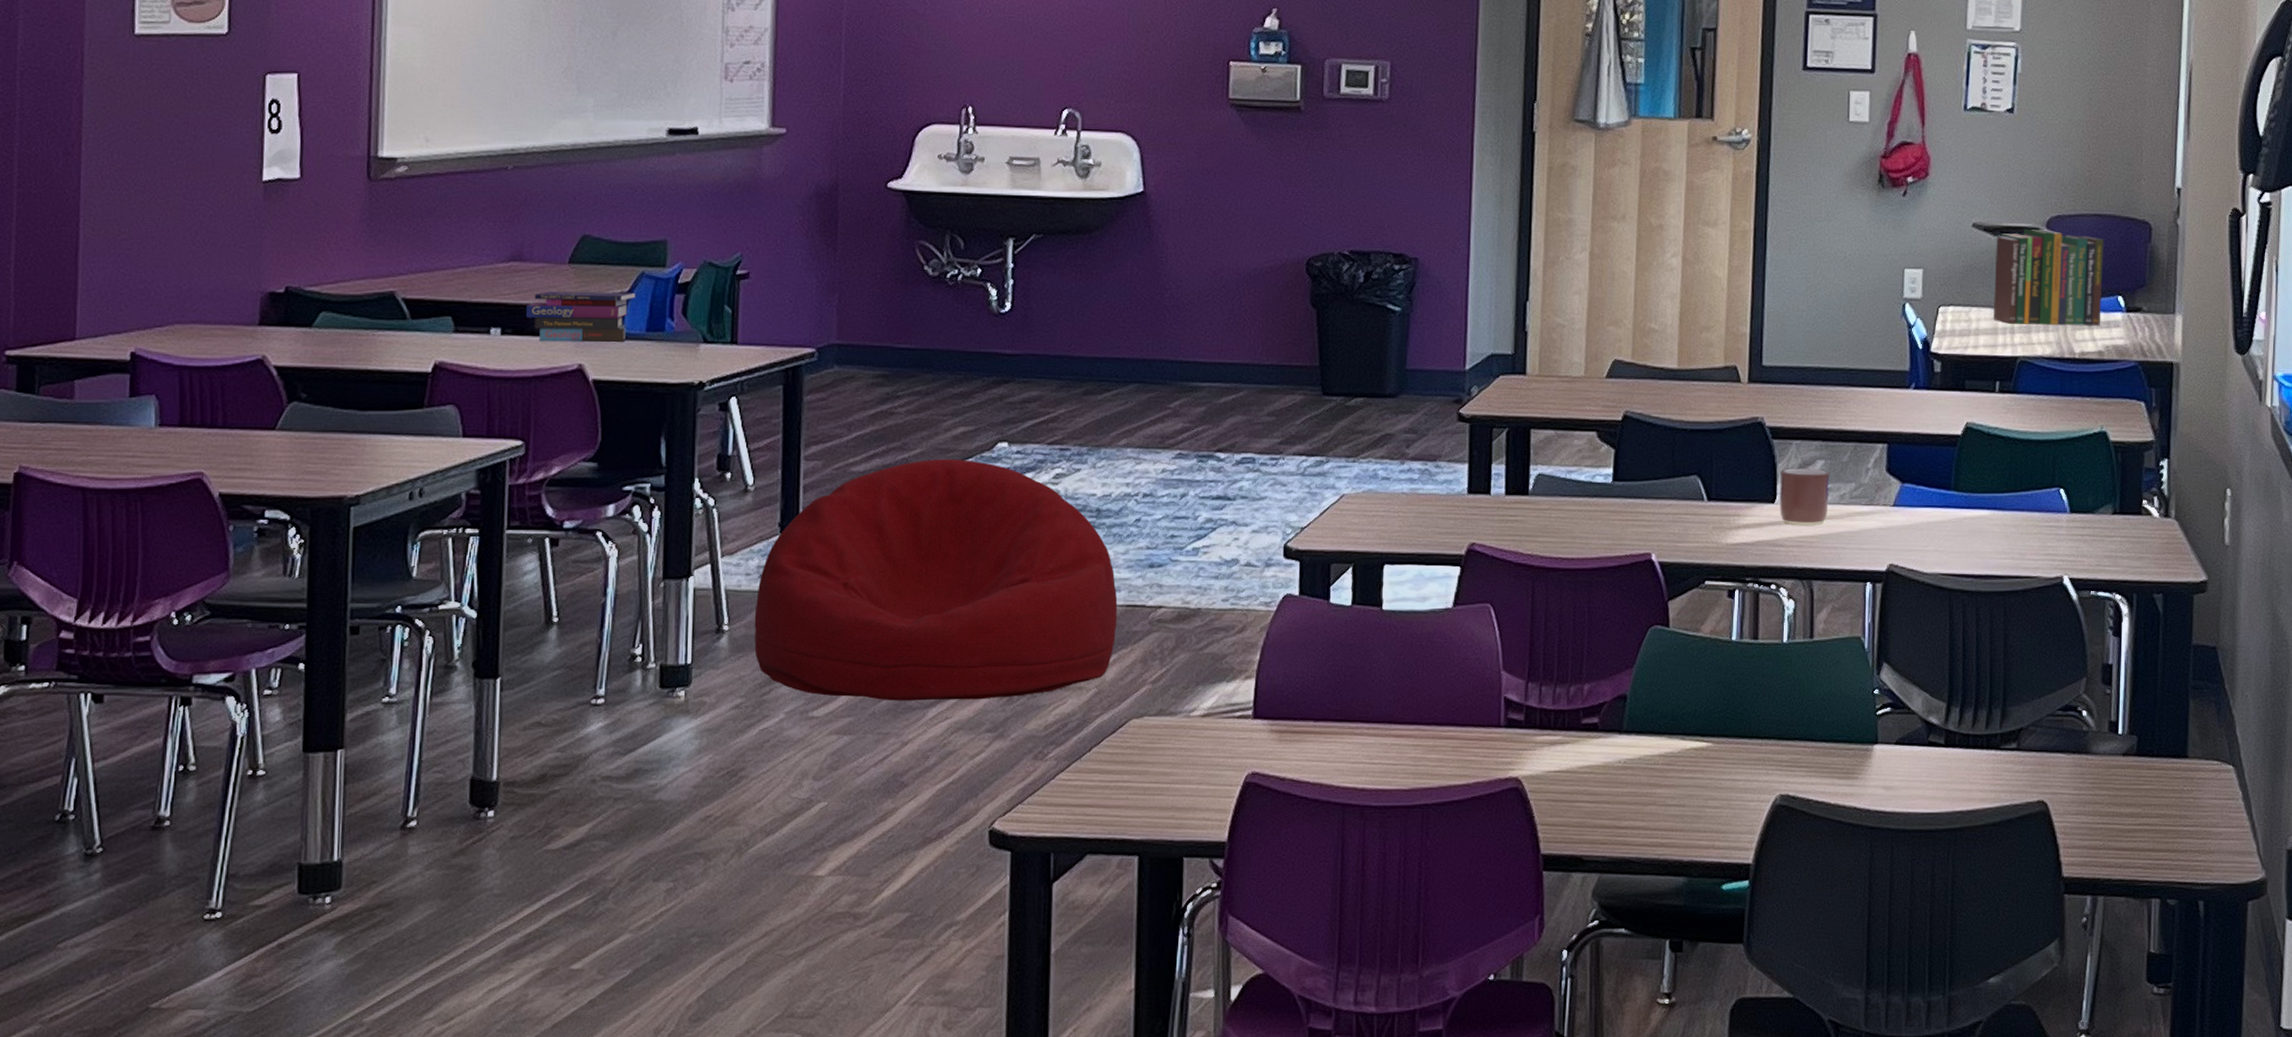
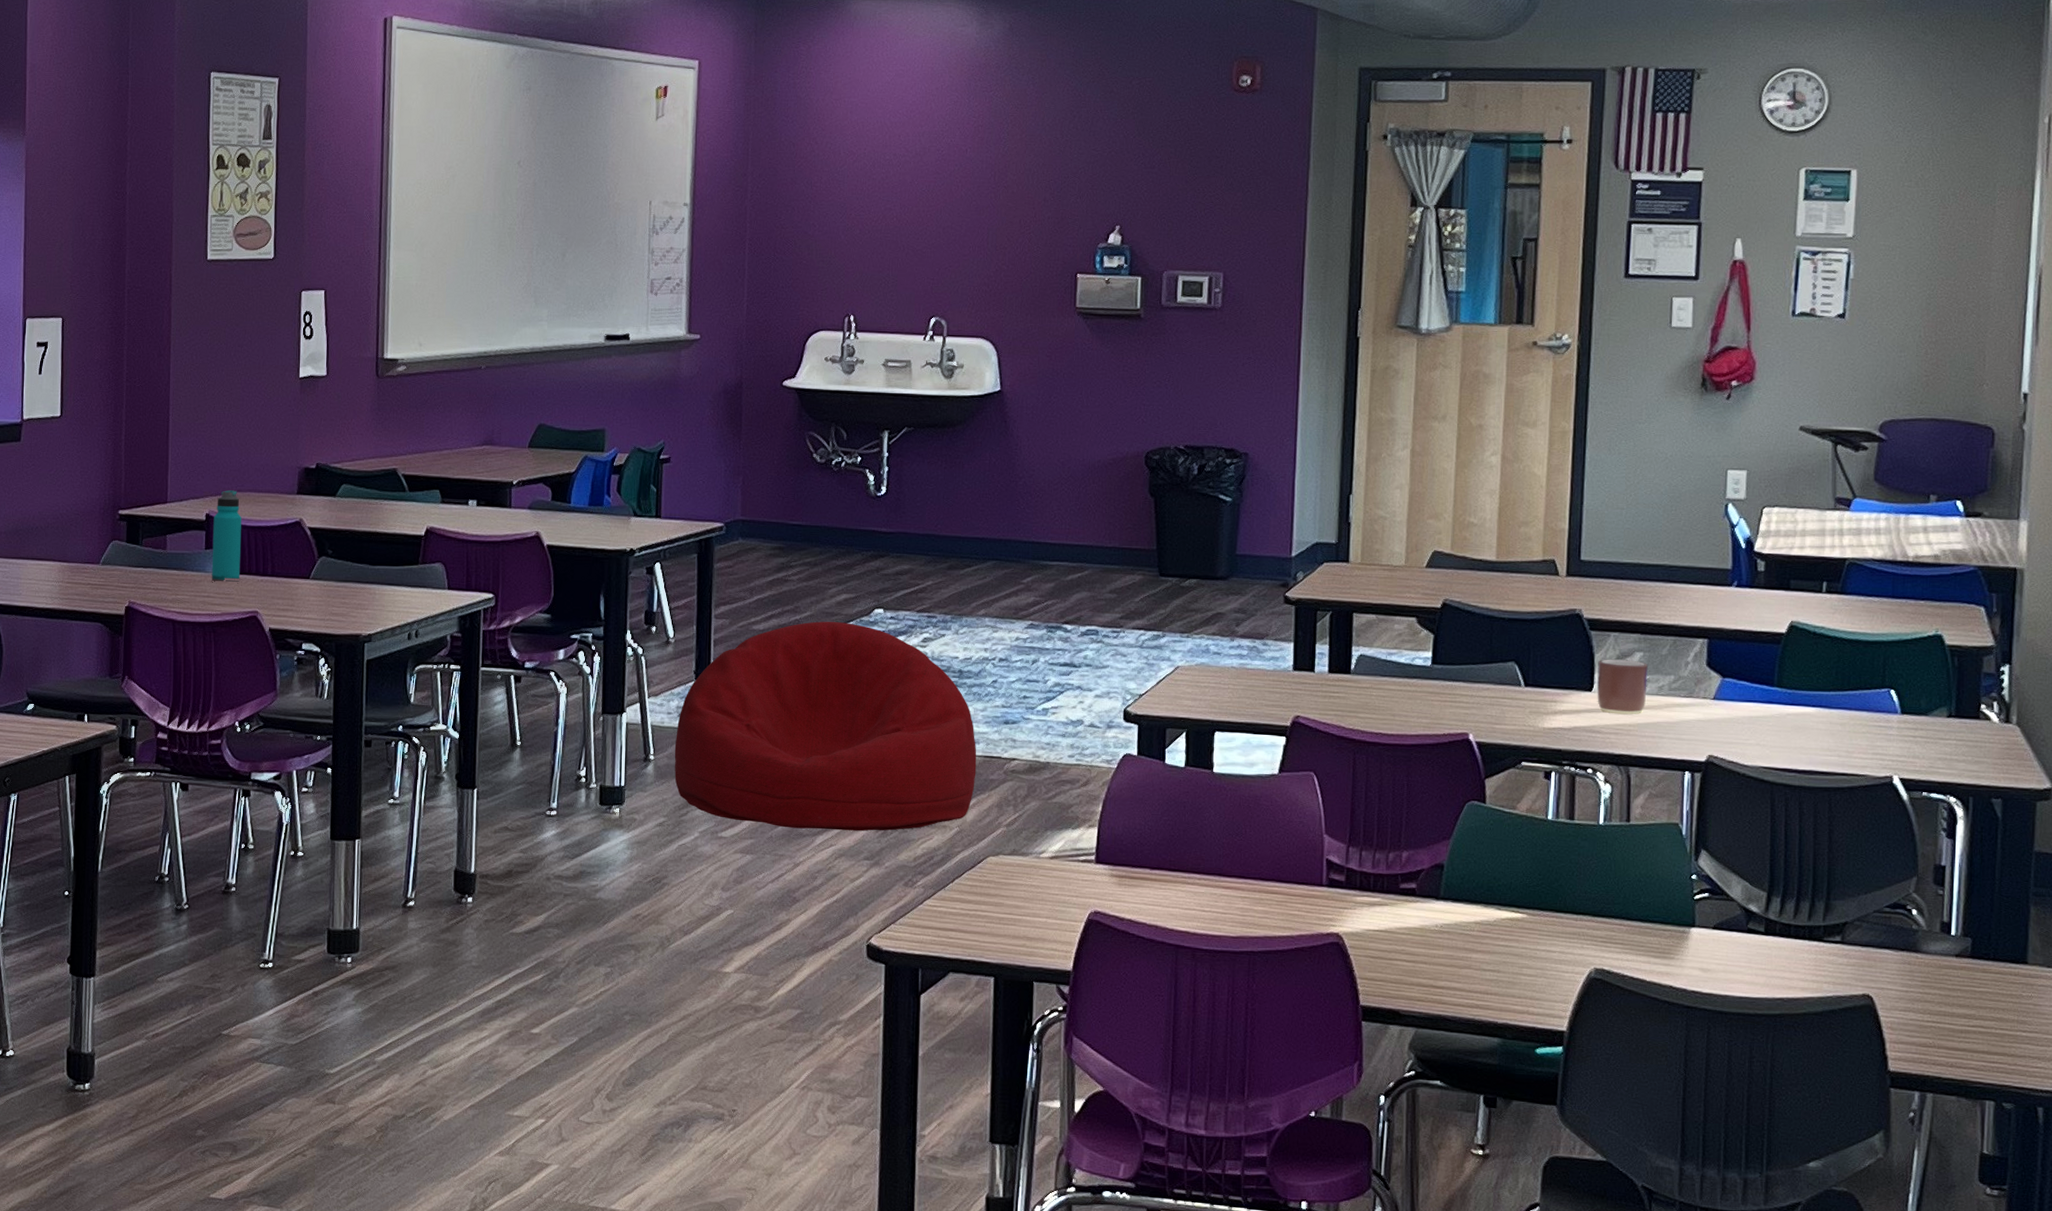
water bottle: none [137,322,182,440] -> present [211,490,242,584]
books: present [526,291,635,343] -> none [496,470,580,515]
books: present [1993,228,2104,326] -> none [1820,432,1942,530]

